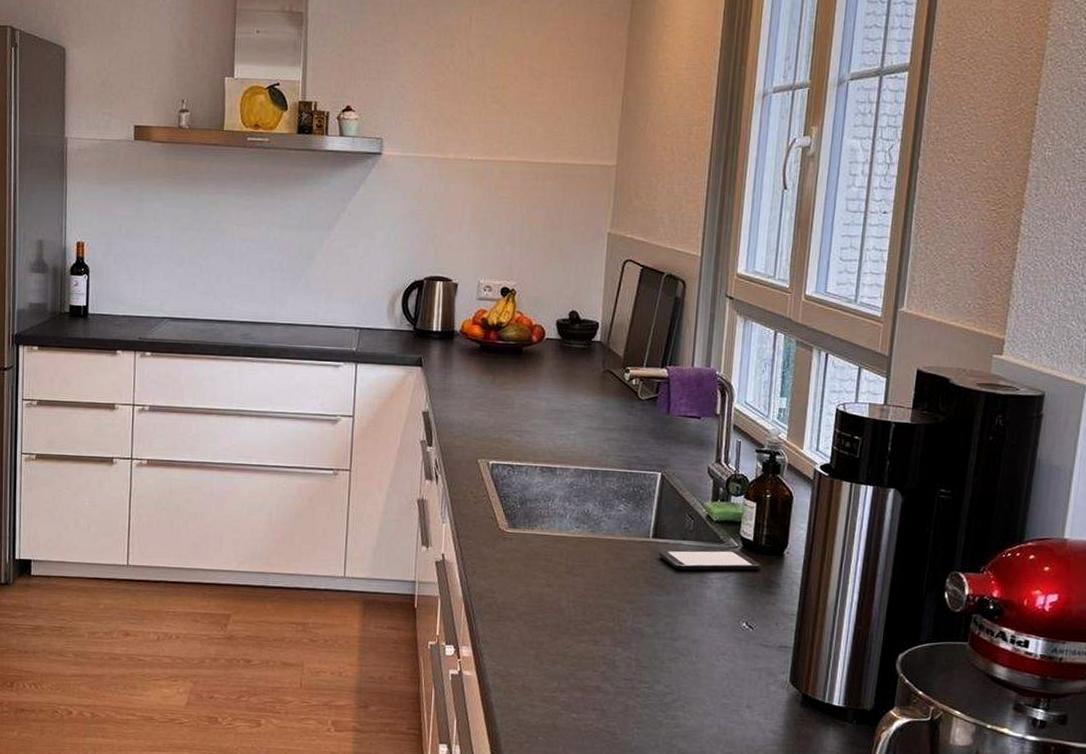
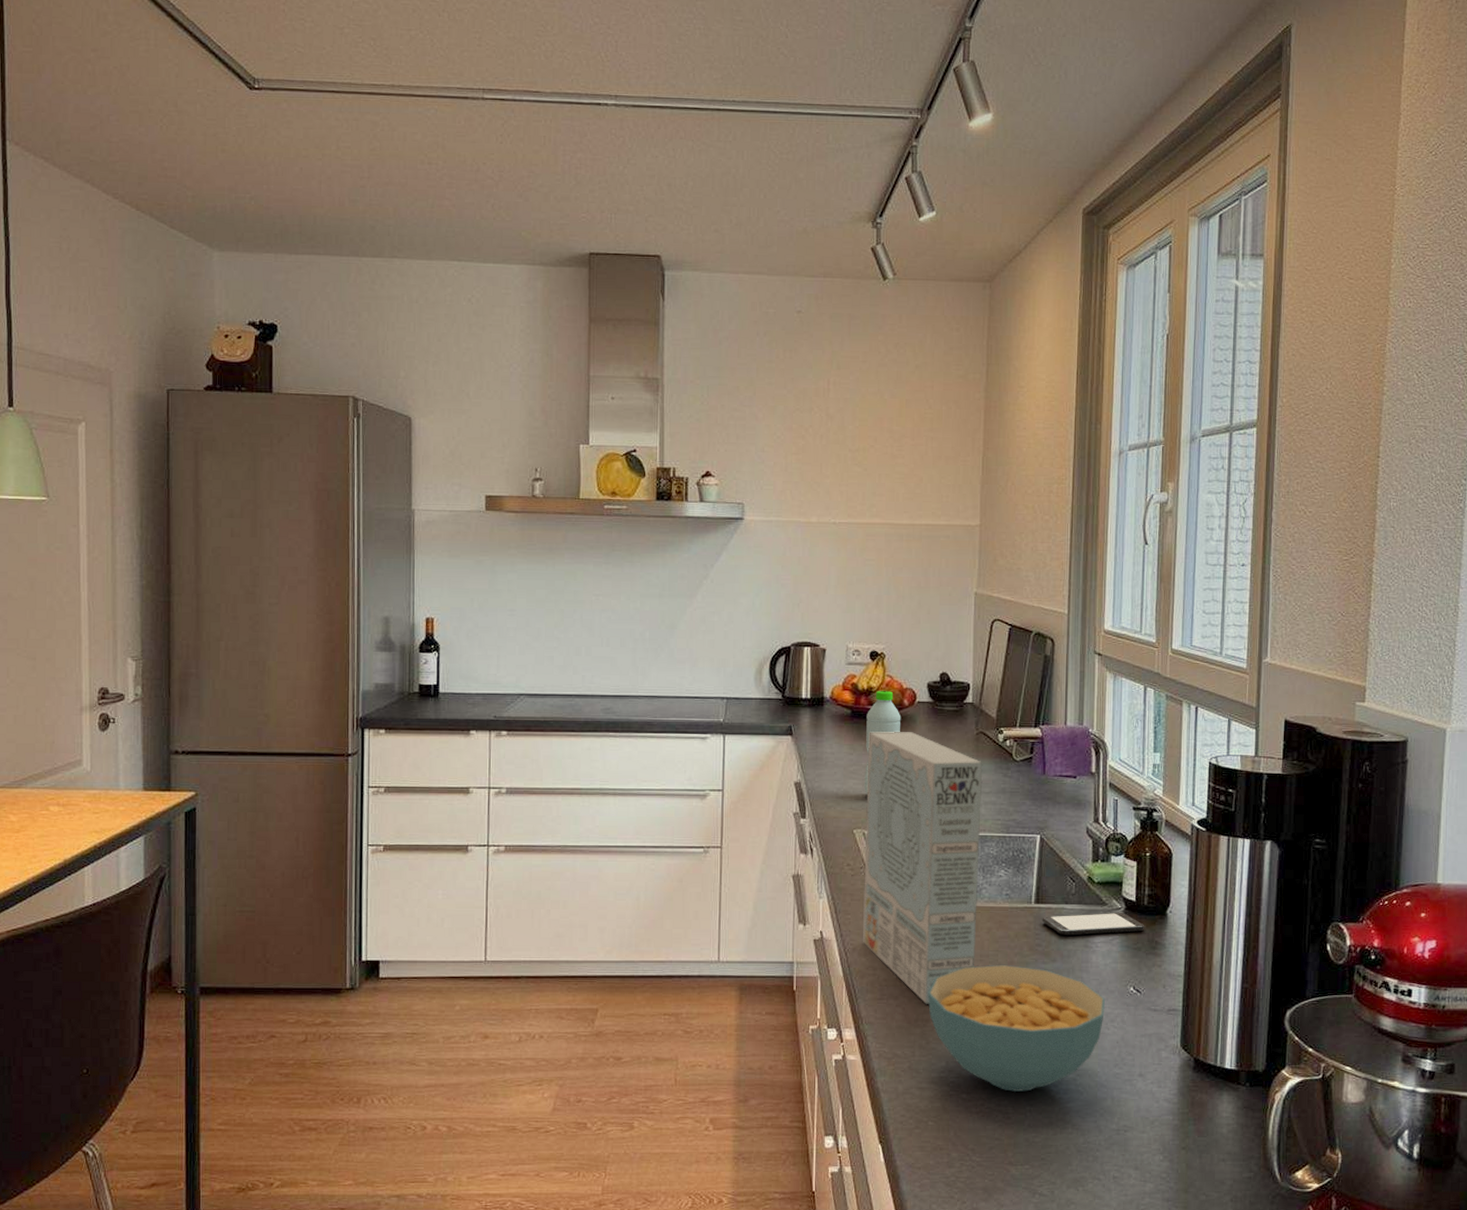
cereal box: none [482,366,607,628] -> present [862,732,983,1004]
water bottle: none [490,326,530,426] -> present [864,691,902,794]
cereal bowl: none [543,594,717,715] -> present [927,964,1105,1092]

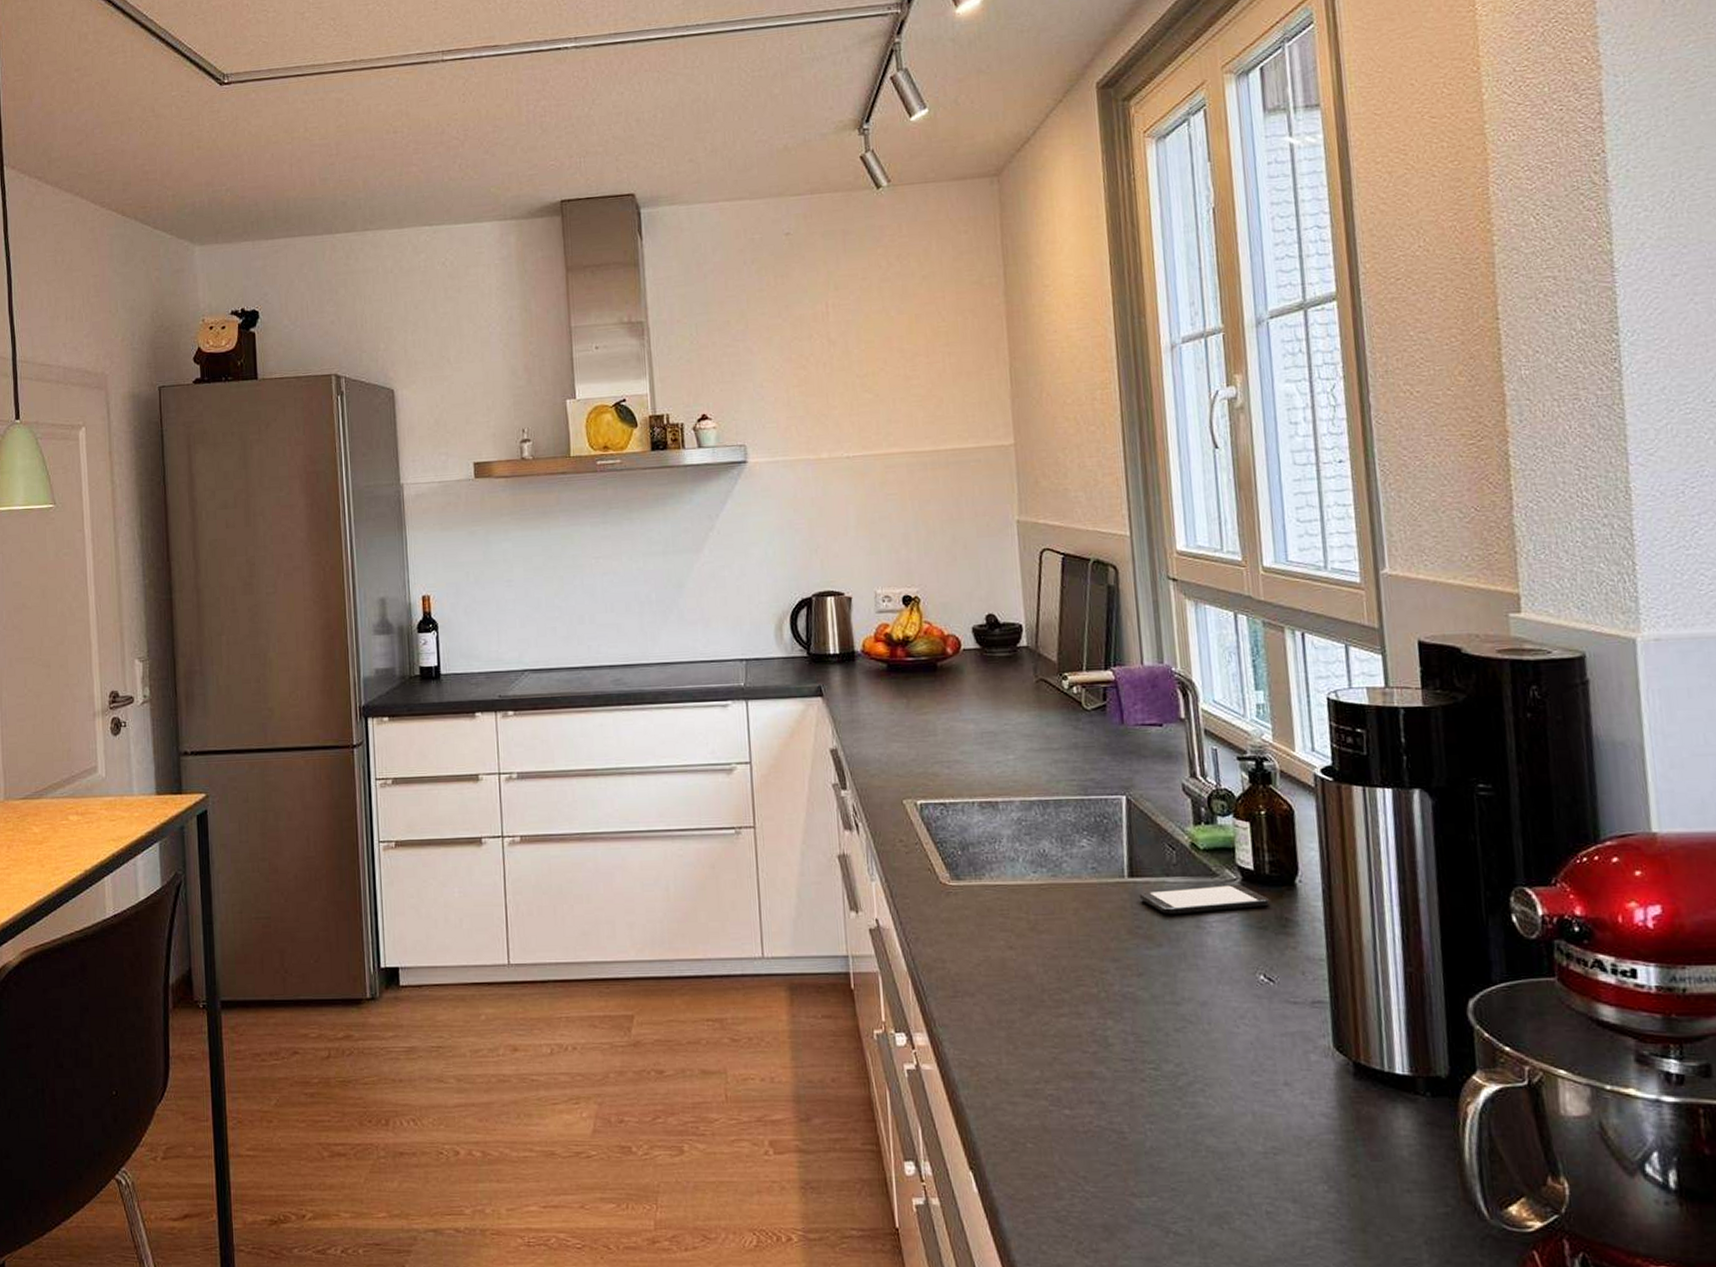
cereal box: present [862,732,983,1004] -> none [910,684,1064,1002]
water bottle: present [864,691,902,794] -> none [905,639,946,759]
cereal bowl: present [927,964,1105,1092] -> none [1009,951,1231,1106]

